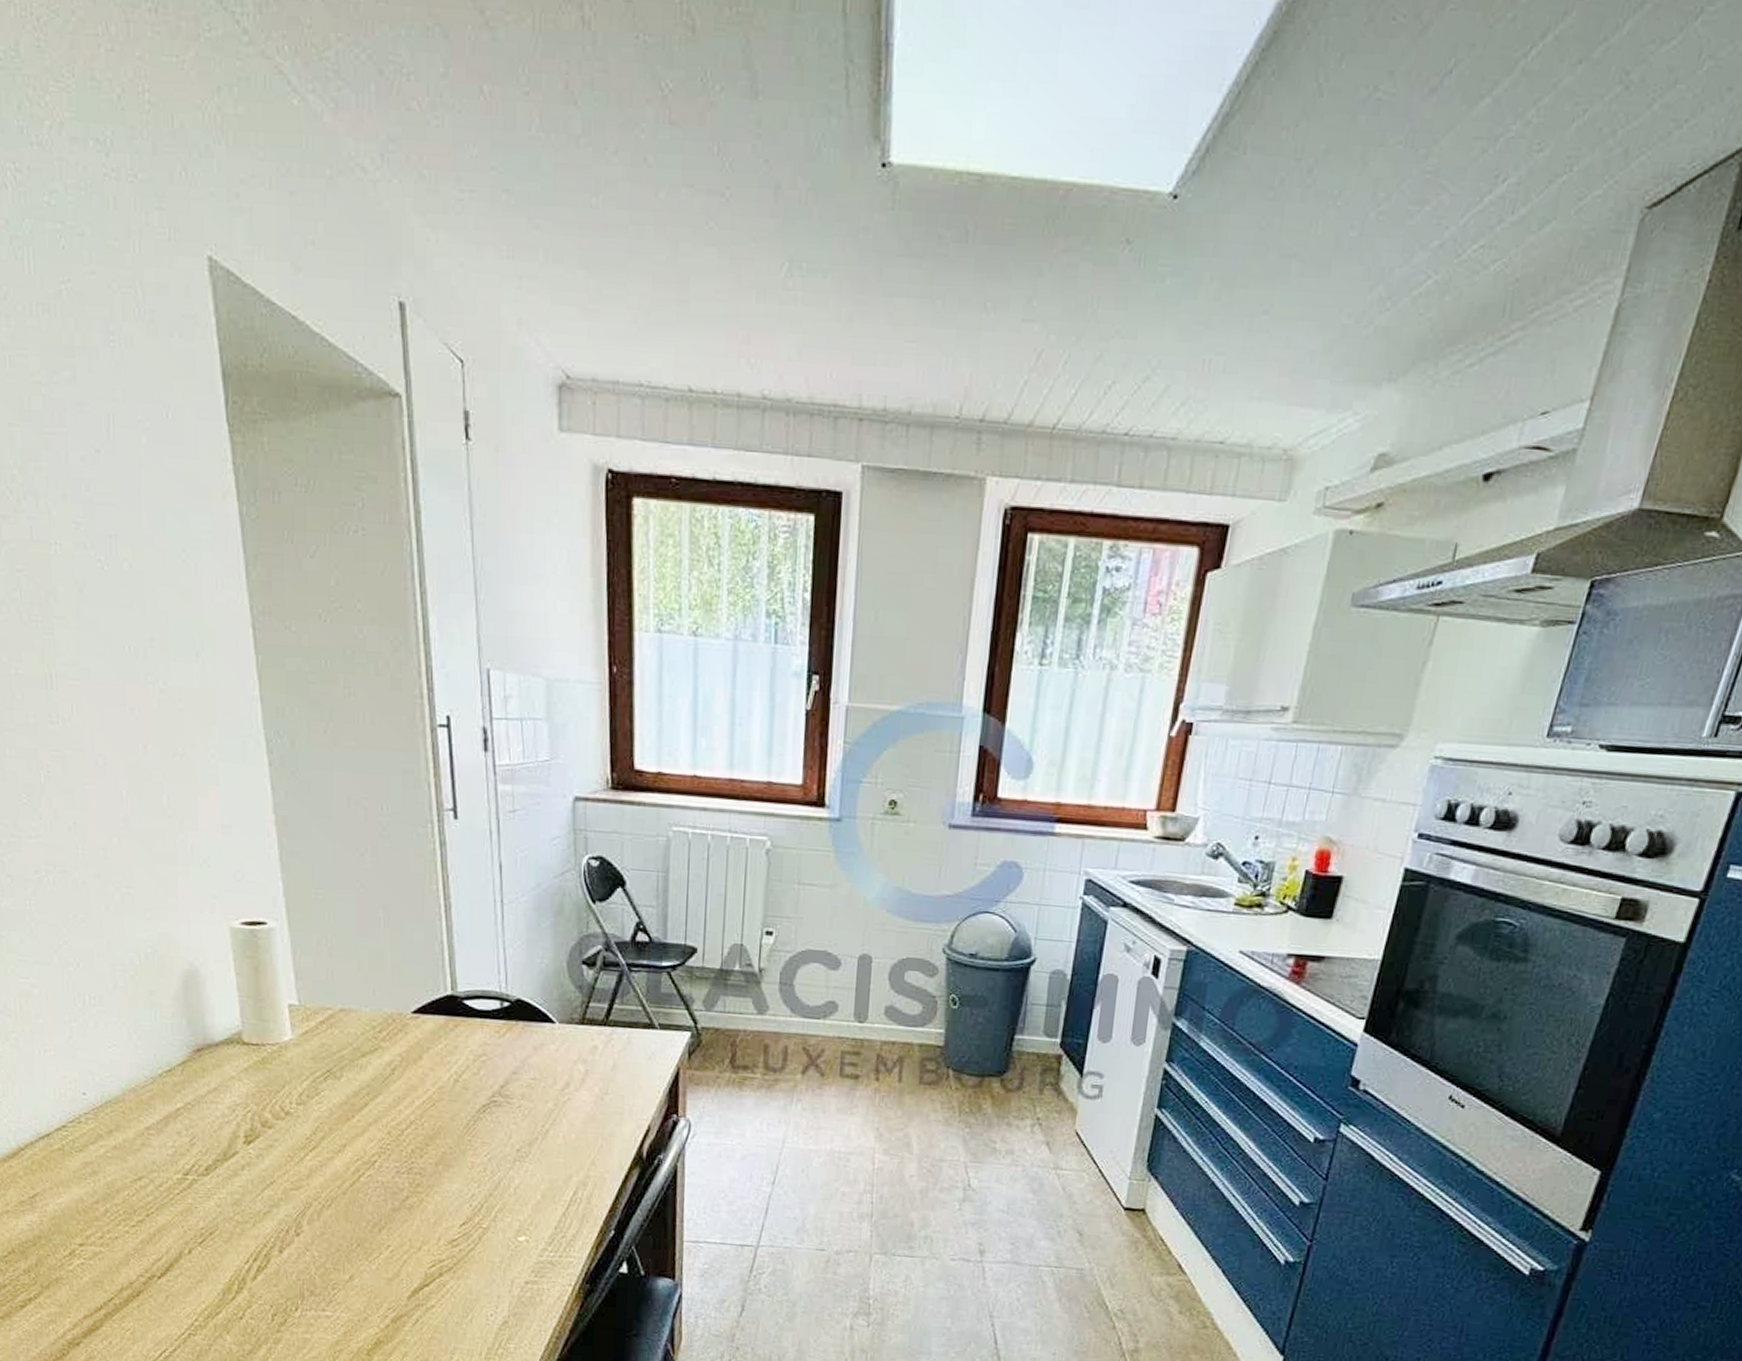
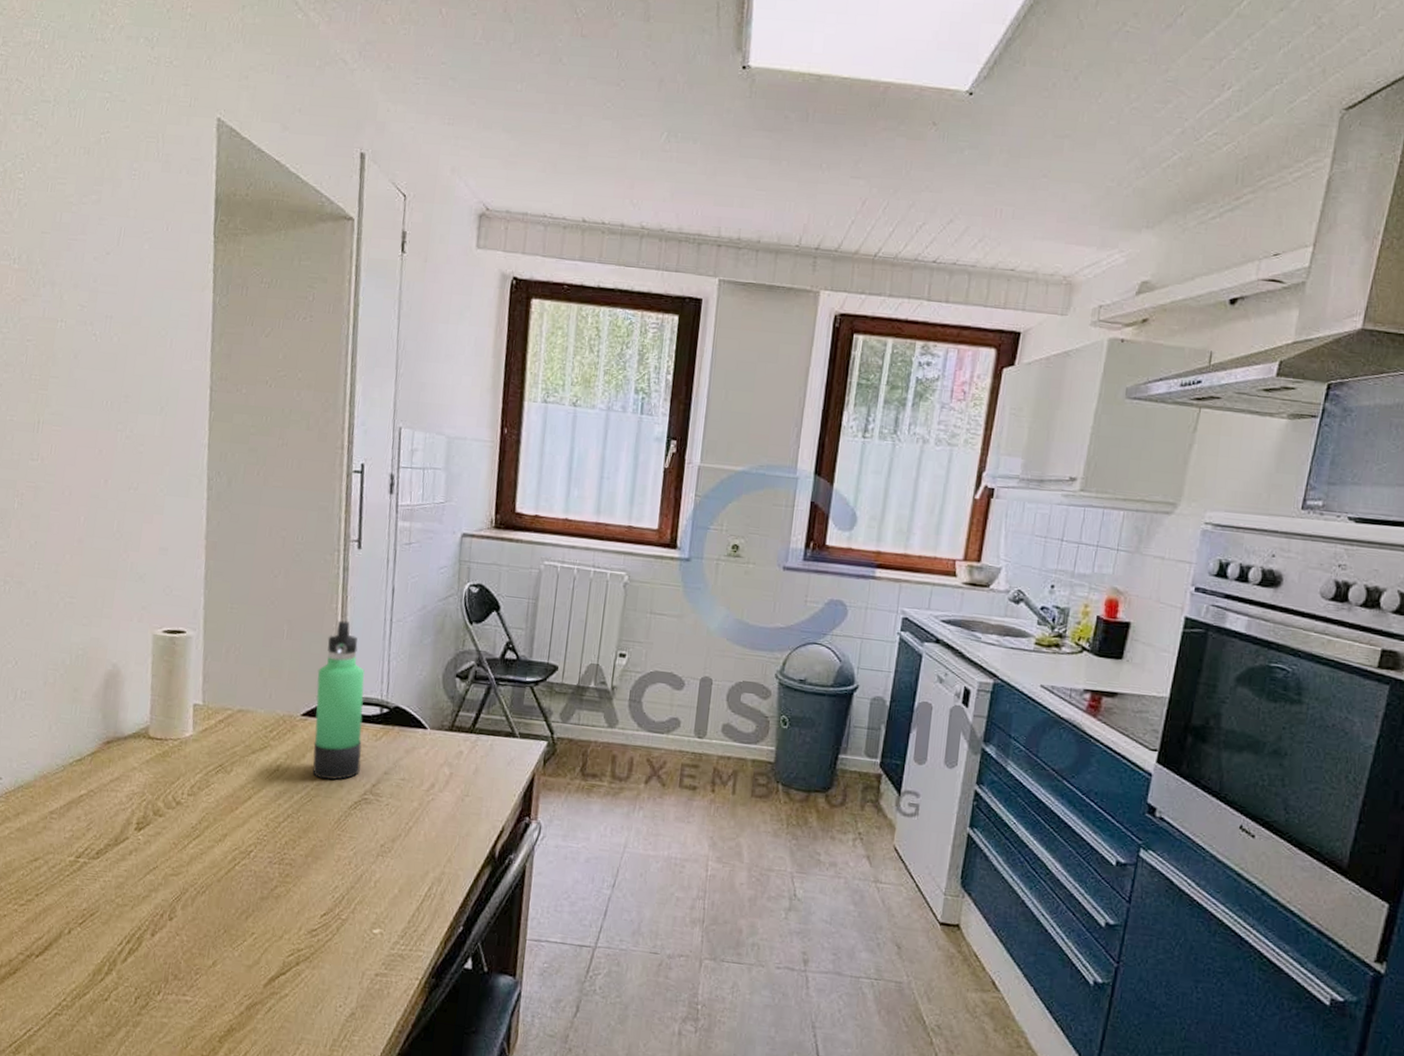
thermos bottle: none [424,904,485,1082] -> present [312,620,366,780]

